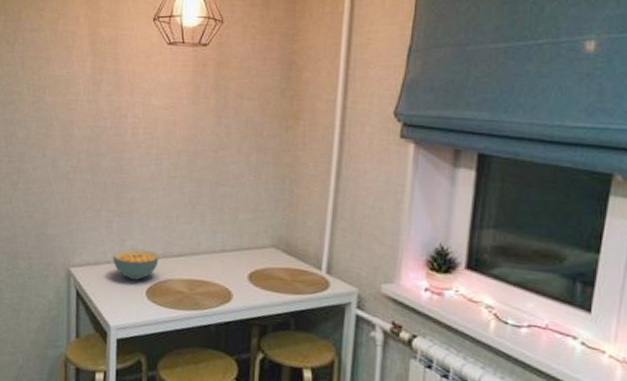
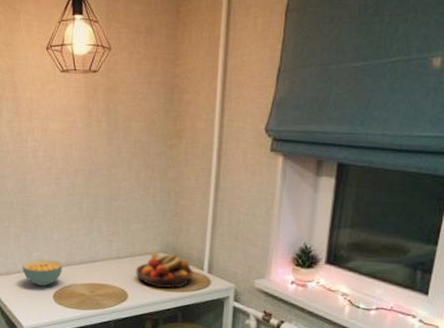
fruit bowl: none [242,245,310,290] -> present [135,251,194,289]

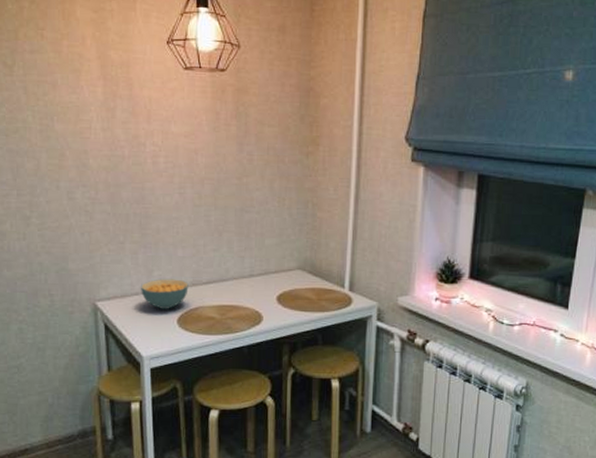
fruit bowl: present [135,251,194,289] -> none [270,268,334,309]

